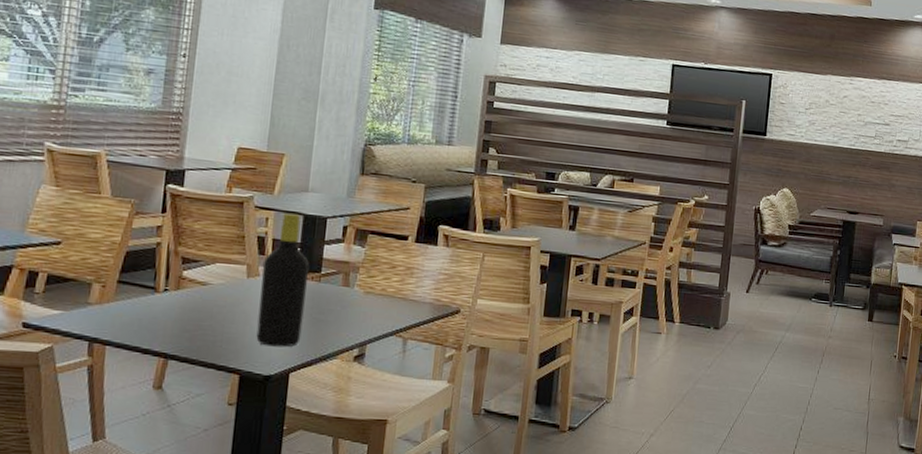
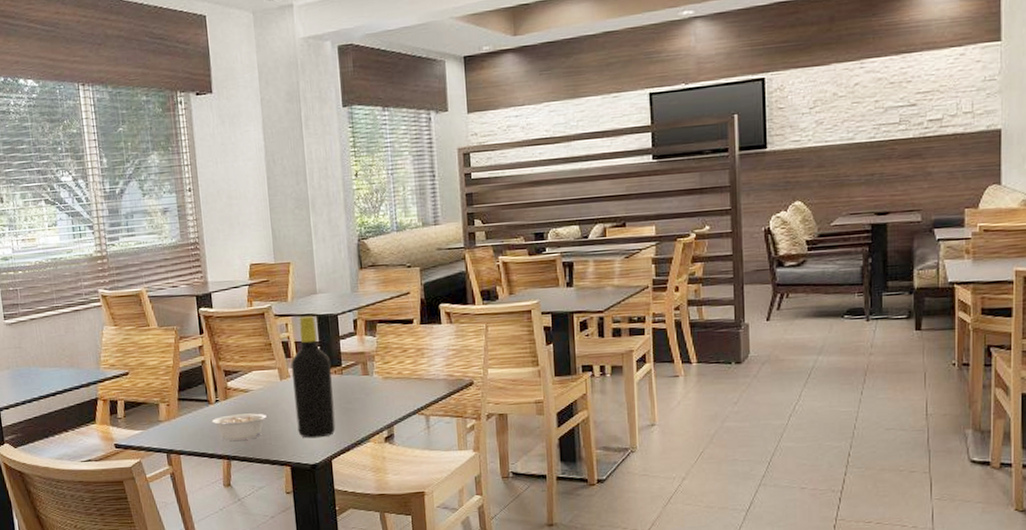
legume: none [154,308,223,339] -> present [211,413,267,441]

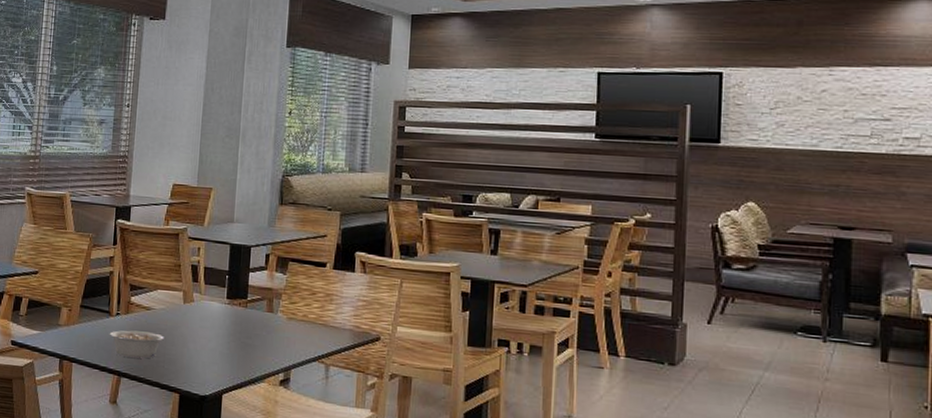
bottle: present [290,315,336,439] -> none [193,242,237,370]

